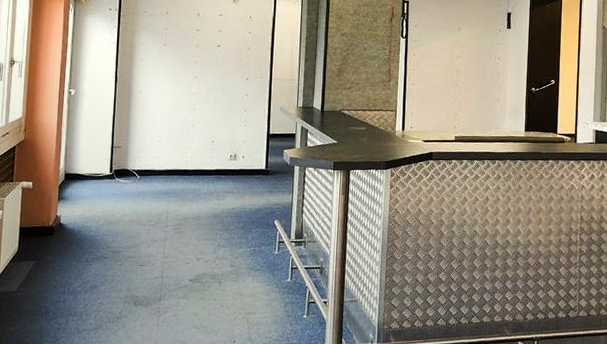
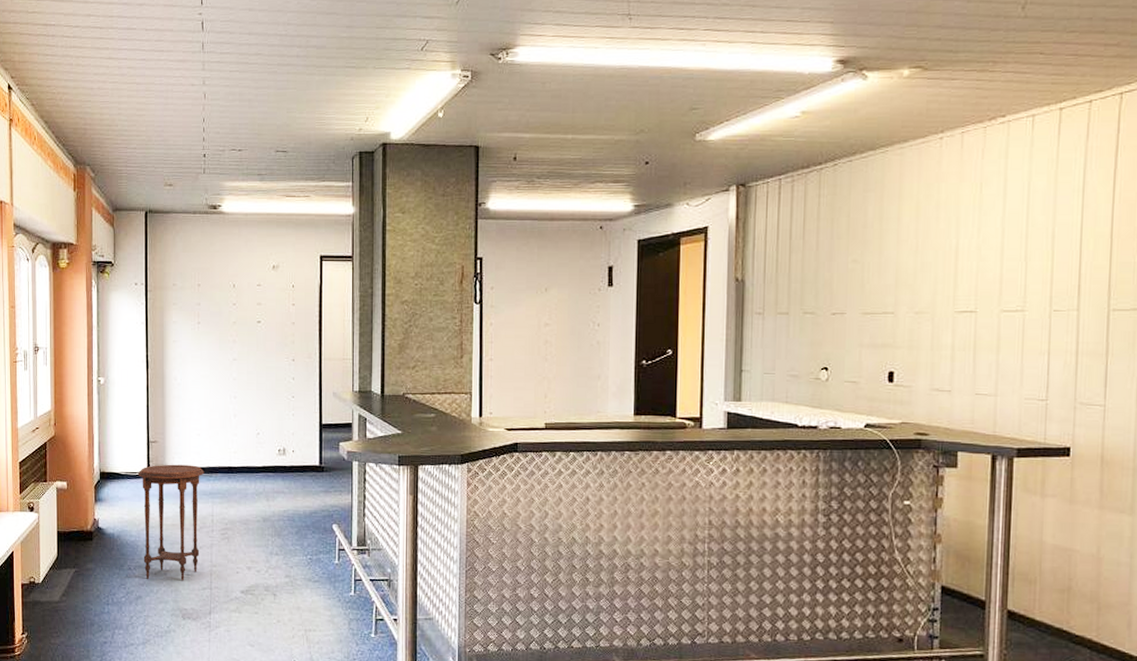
side table: none [100,167,163,271] -> present [138,464,205,581]

